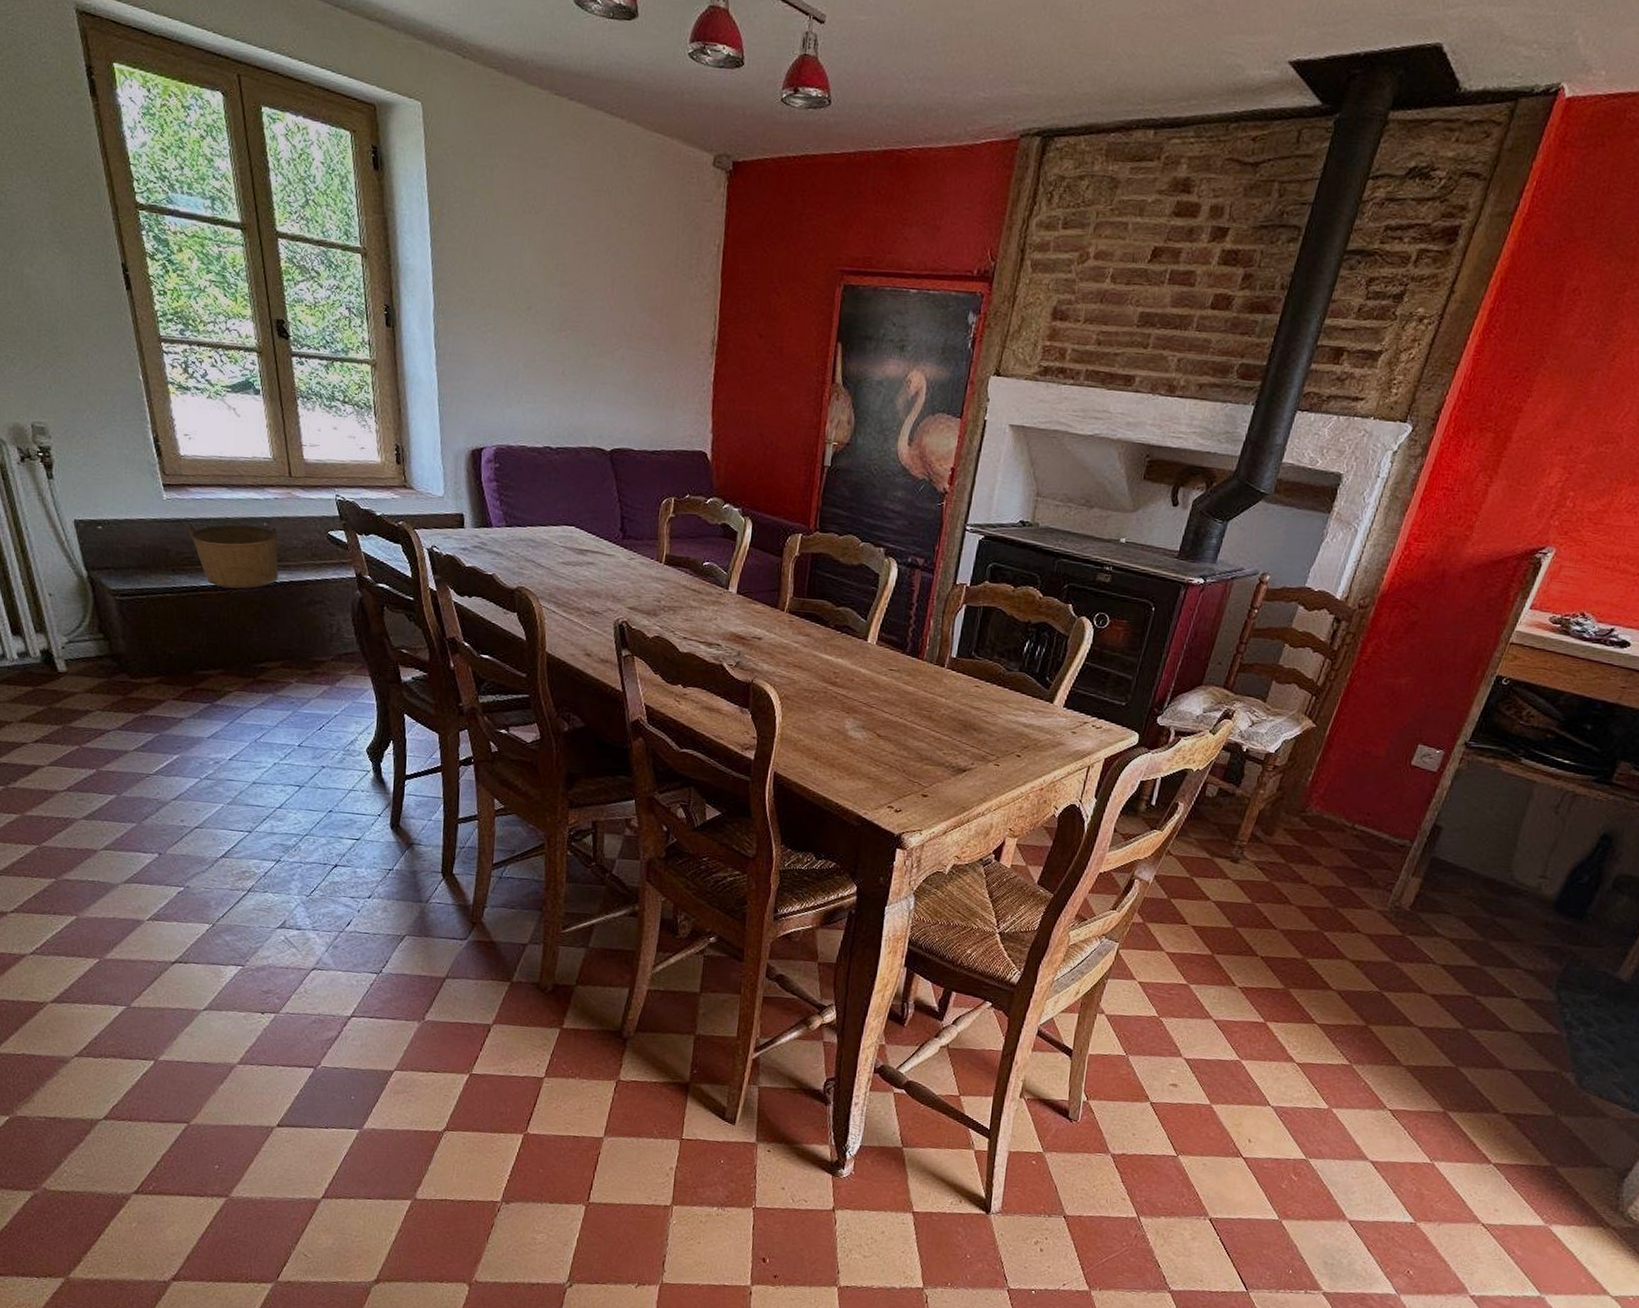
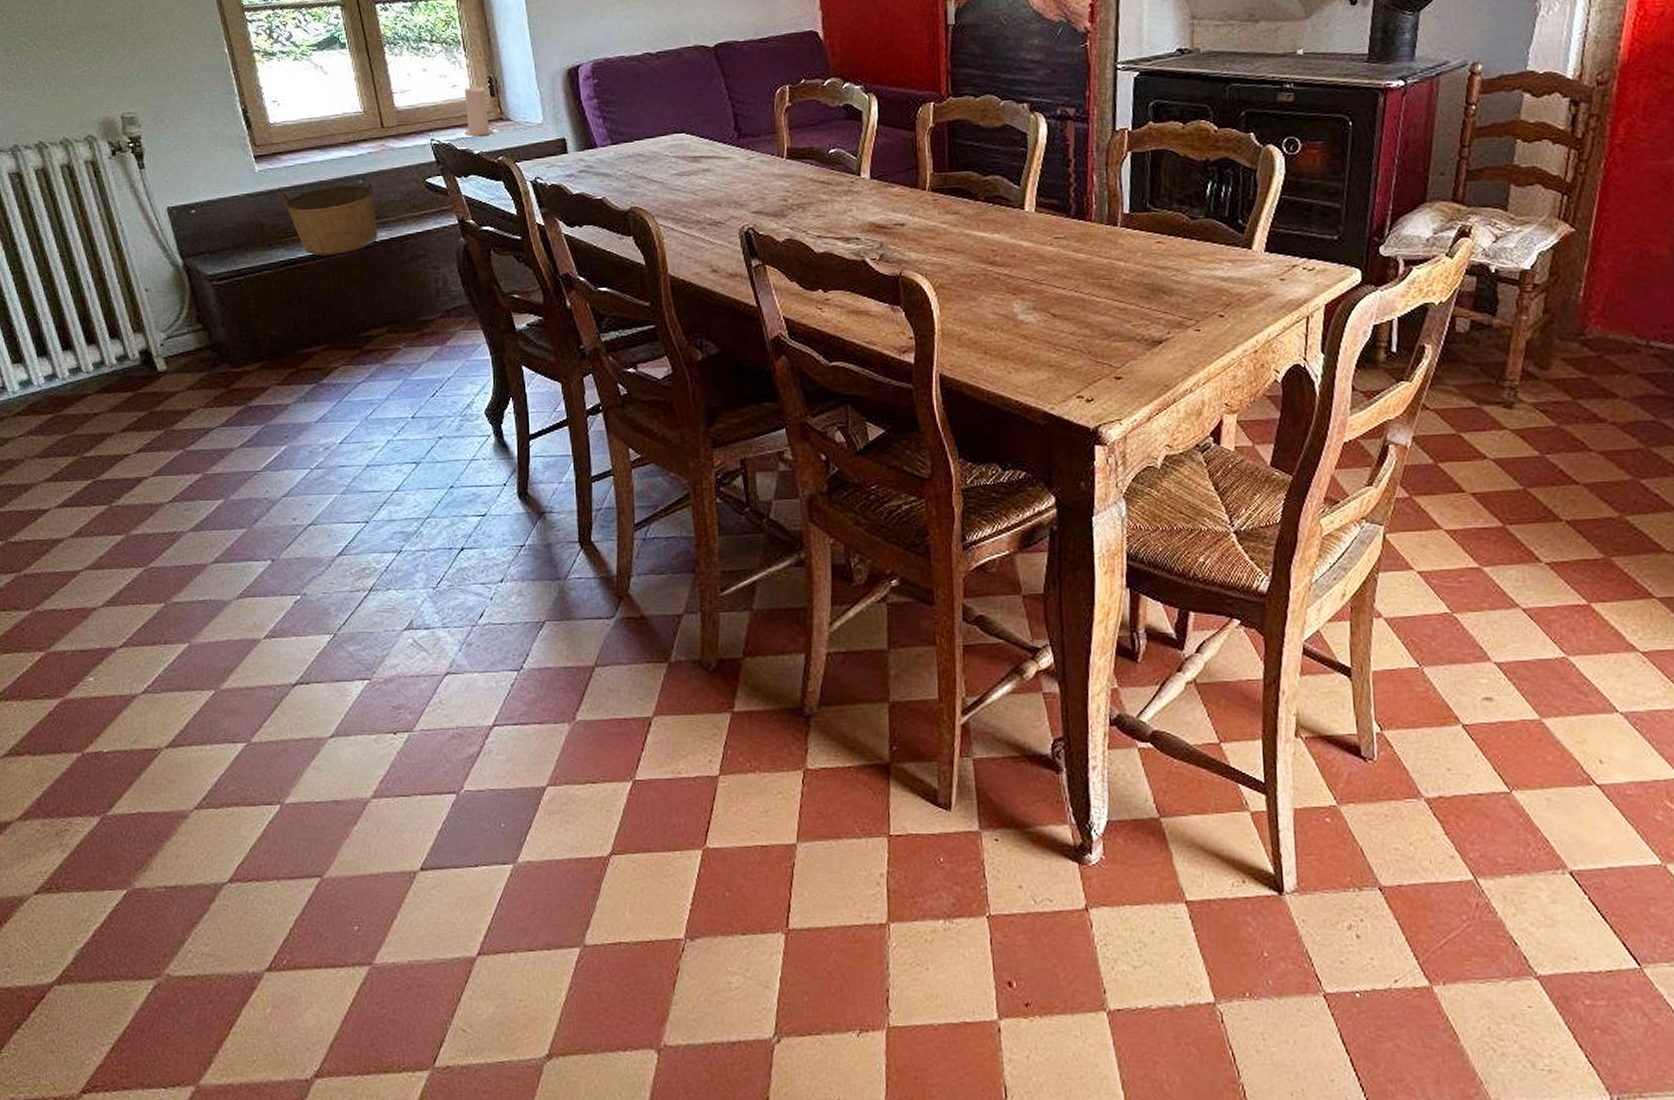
candle: none [369,451,397,500] -> present [464,86,494,137]

